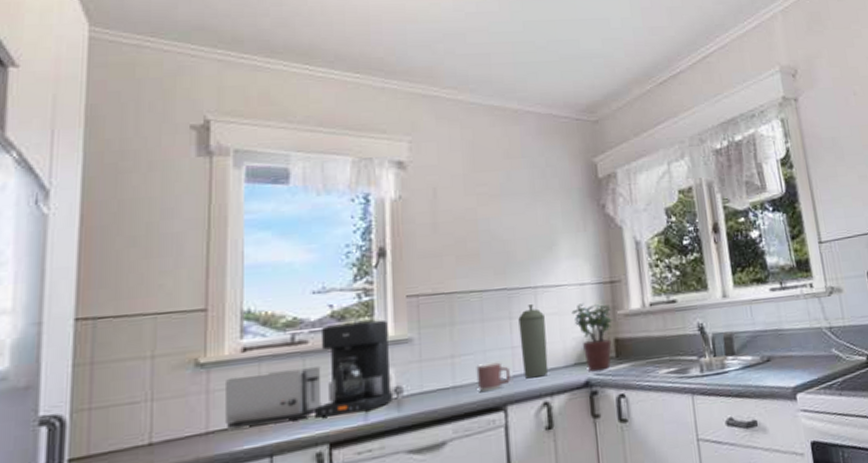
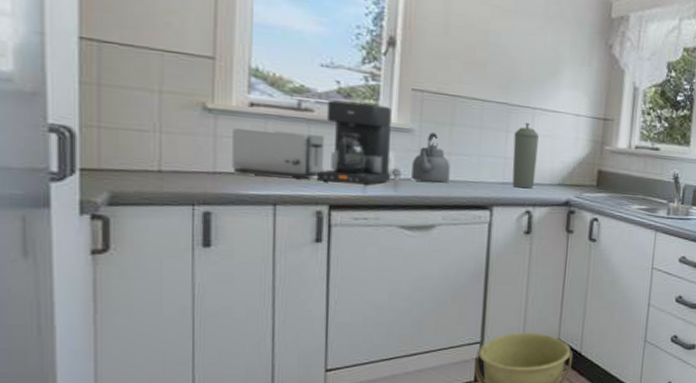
kettle: none [414,337,456,395] -> present [411,132,450,183]
mug: present [476,361,510,392] -> none [468,166,500,192]
potted plant: present [571,303,614,372] -> none [563,132,601,195]

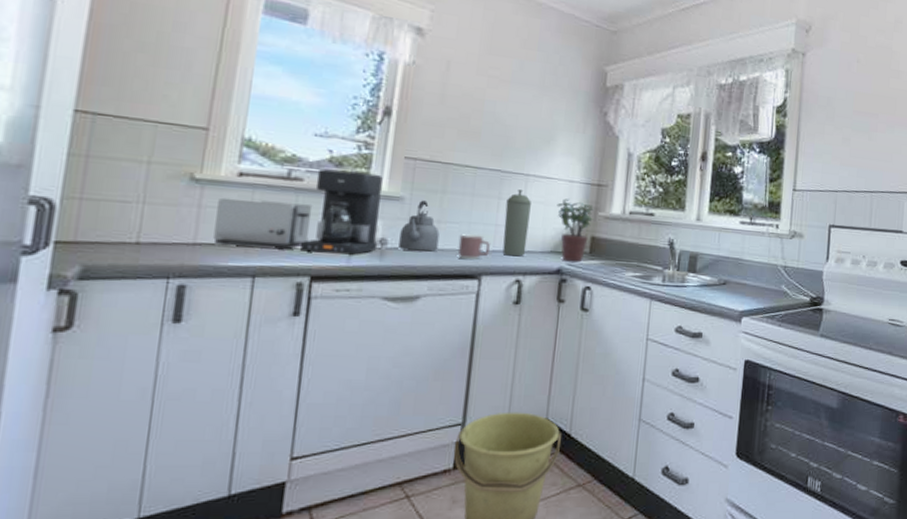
mug: none [468,166,500,192] -> present [457,234,490,260]
potted plant: none [563,132,601,195] -> present [556,198,594,262]

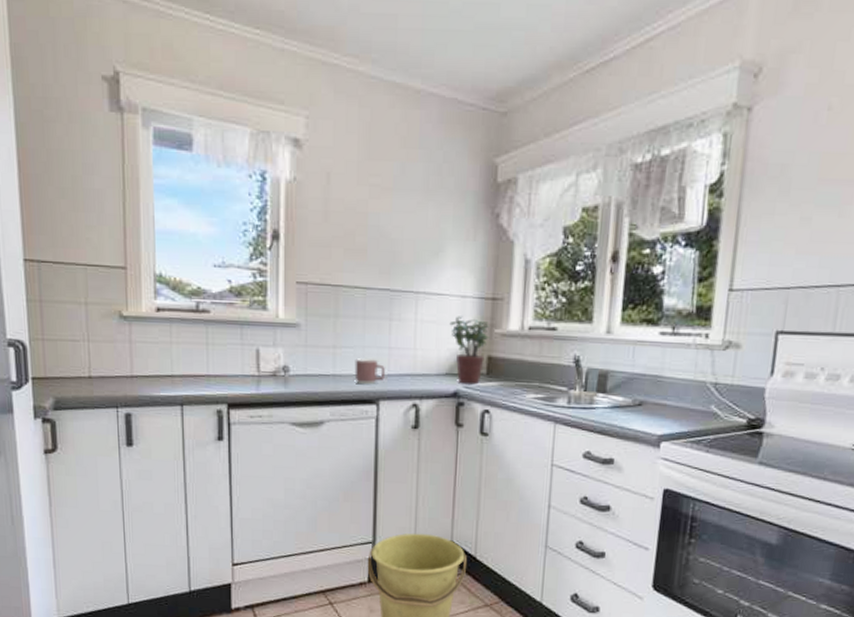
toaster: present [213,197,313,250] -> none [144,332,222,380]
coffee maker: present [301,168,383,255] -> none [216,299,281,383]
kettle: present [398,200,440,252] -> none [300,326,336,378]
canister: present [502,190,531,257] -> none [397,309,423,380]

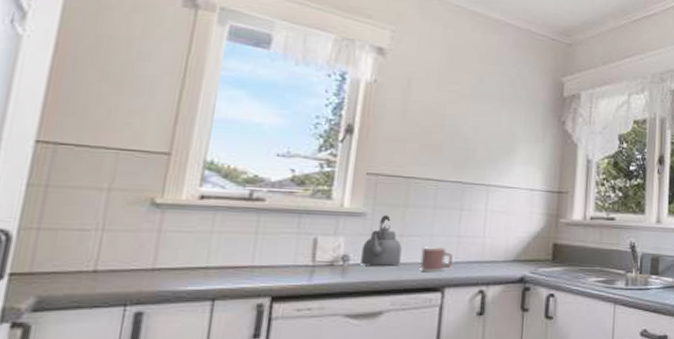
kettle: none [300,326,336,378] -> present [361,215,402,266]
potted plant: present [449,316,490,385] -> none [518,207,556,270]

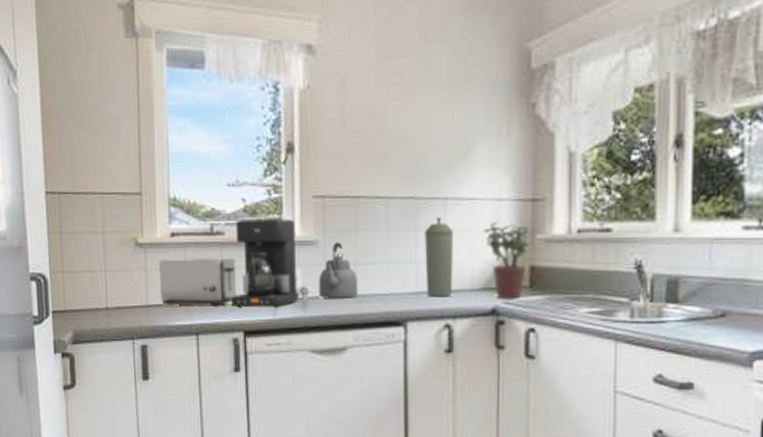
toaster: none [173,220,275,271] -> present [159,257,237,306]
coffee maker: none [262,188,345,273] -> present [231,219,300,307]
mug: present [420,246,453,273] -> none [378,274,412,305]
canister: none [465,200,493,267] -> present [425,218,453,297]
potted plant: none [518,207,556,270] -> present [483,222,532,299]

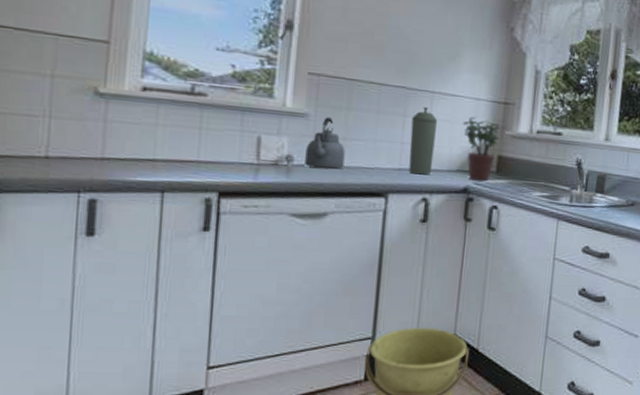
toaster: present [159,257,237,306] -> none [121,112,218,166]
coffee maker: present [231,219,300,307] -> none [208,84,287,172]

